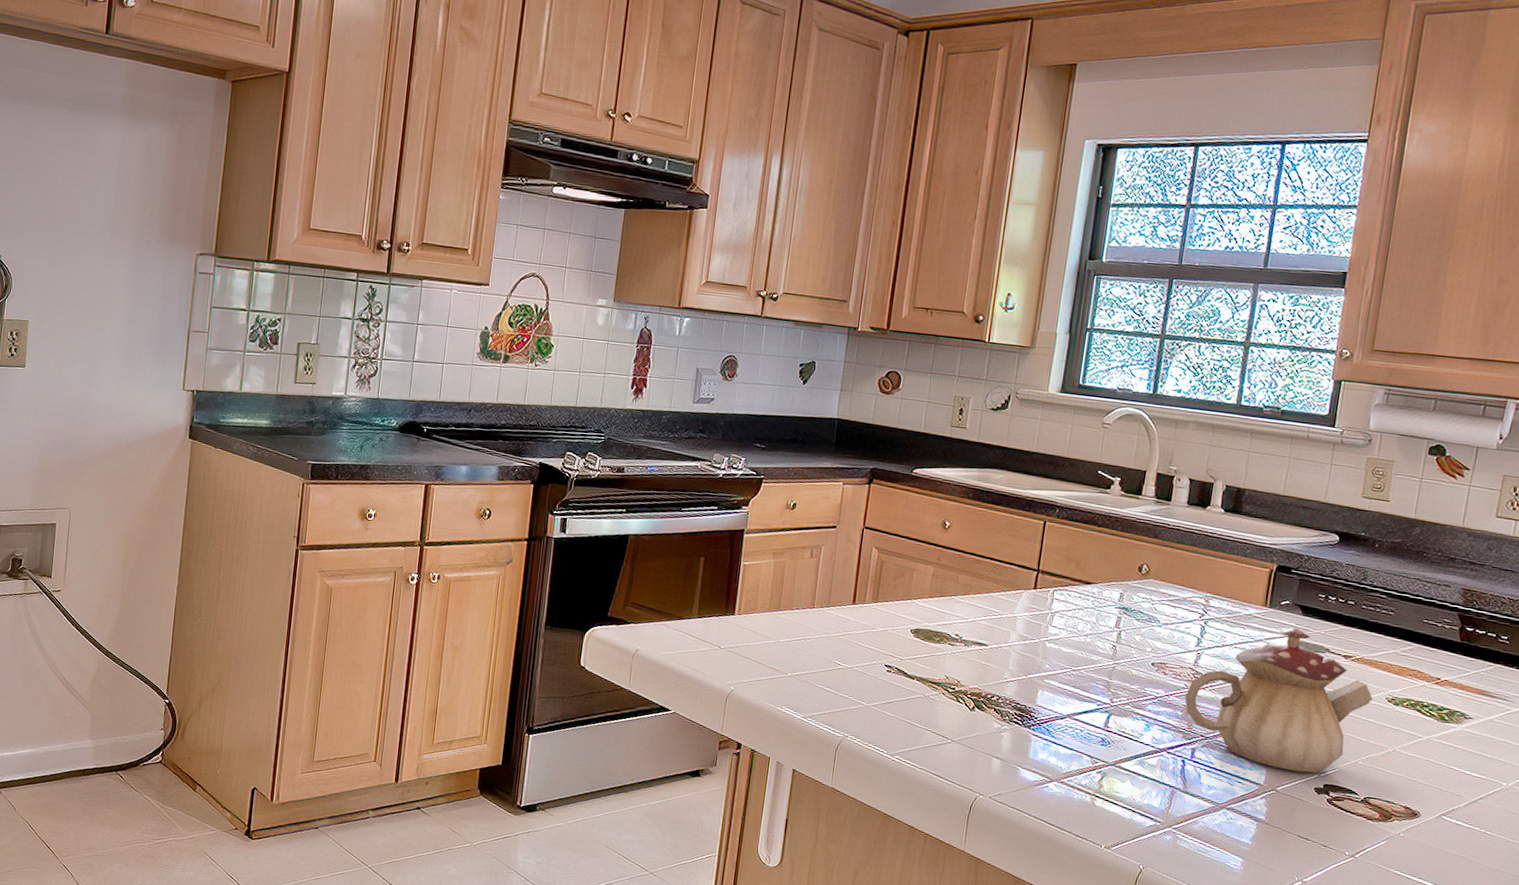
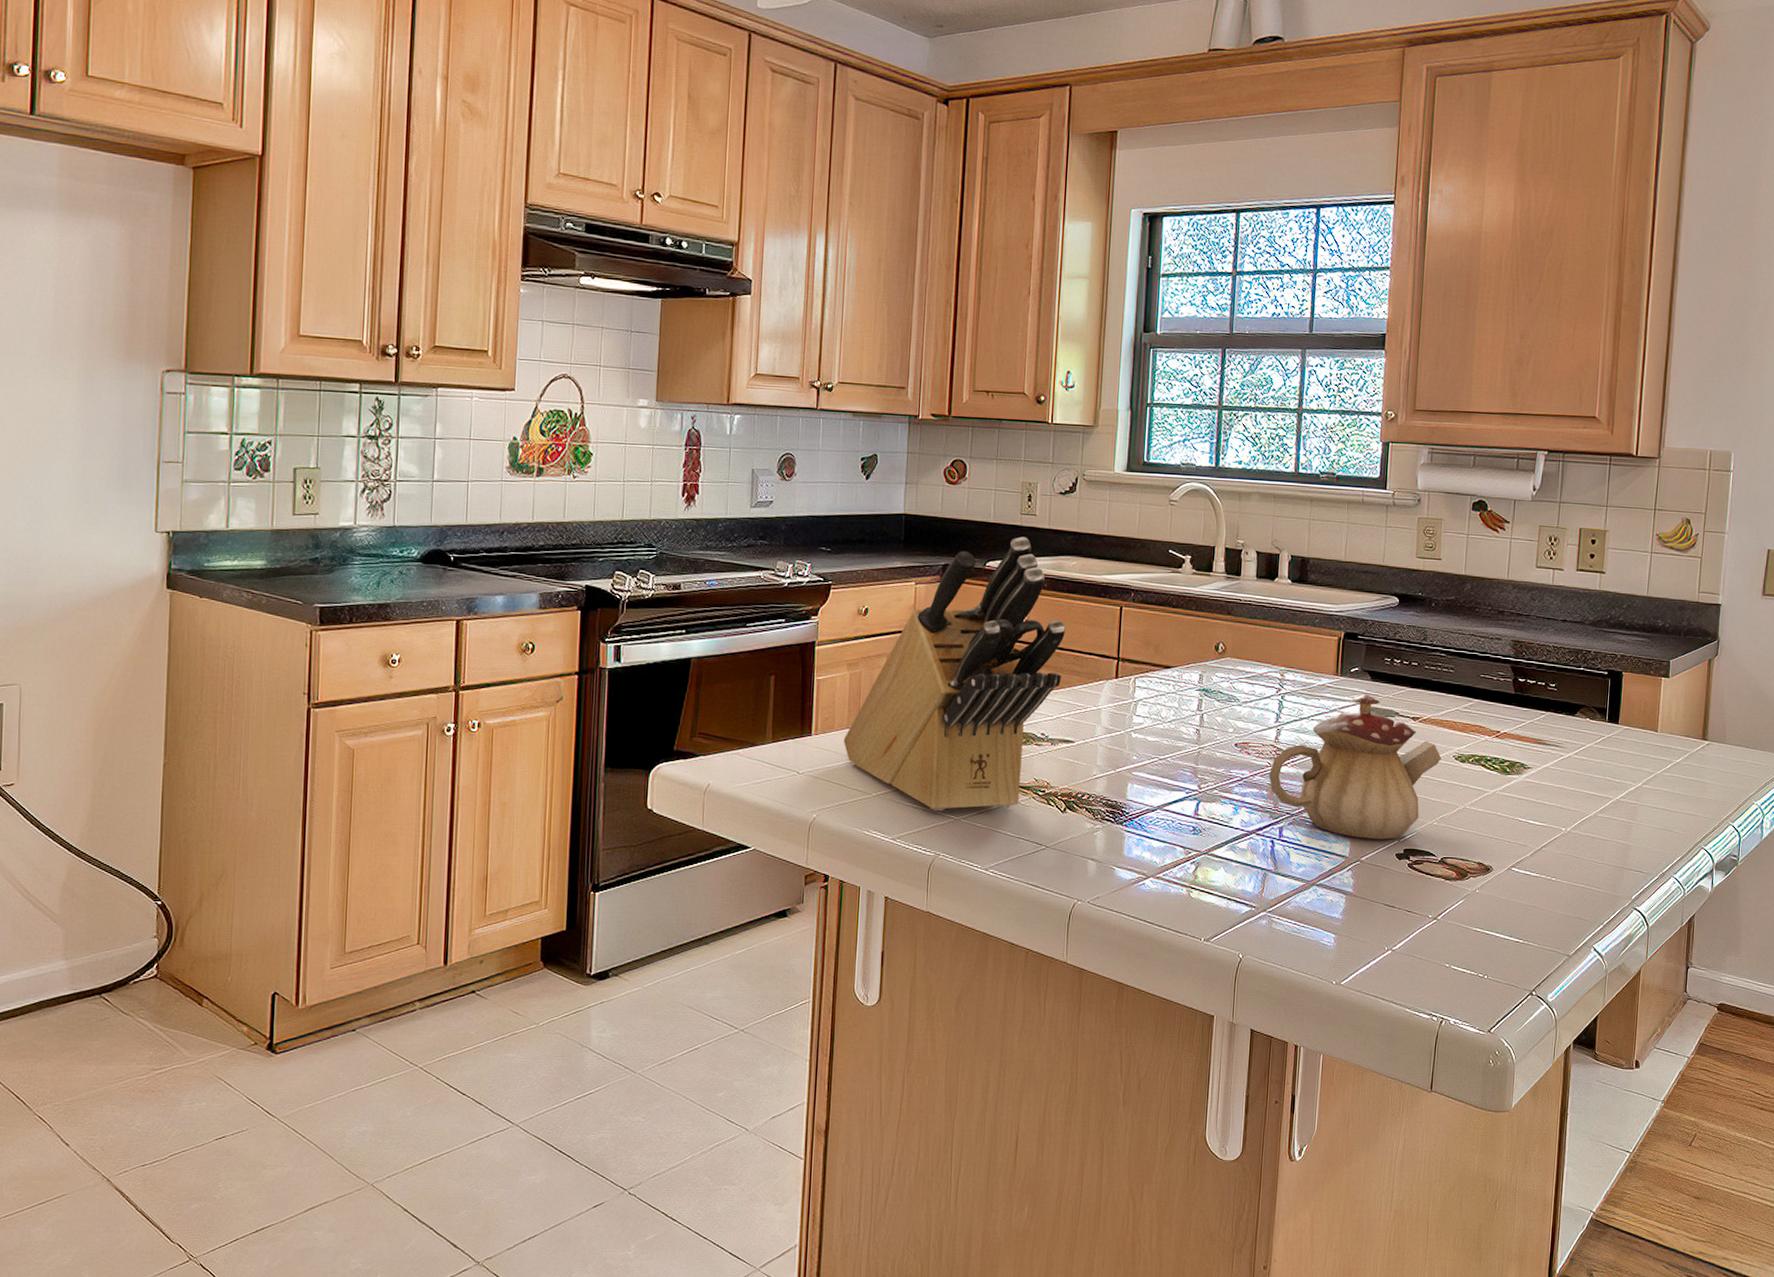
knife block: none [764,447,987,701] -> present [843,536,1065,812]

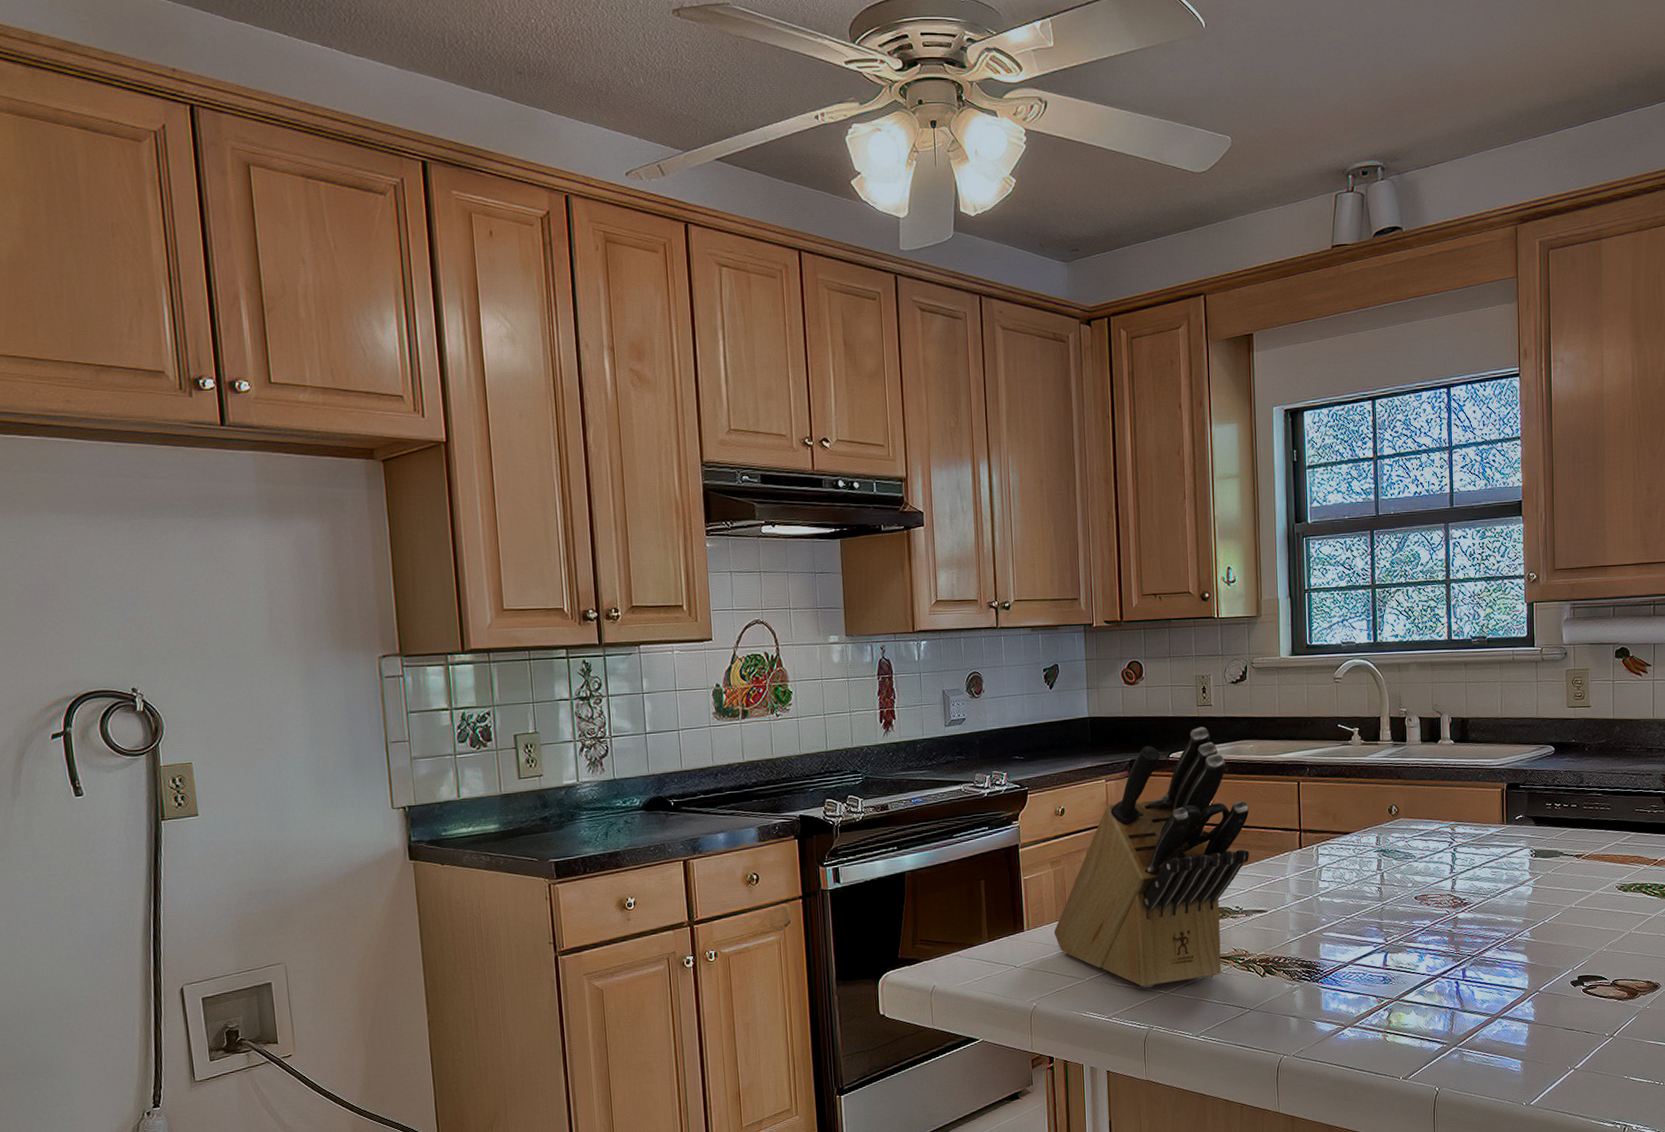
teapot: present [1269,694,1441,840] -> none [1449,838,1605,971]

